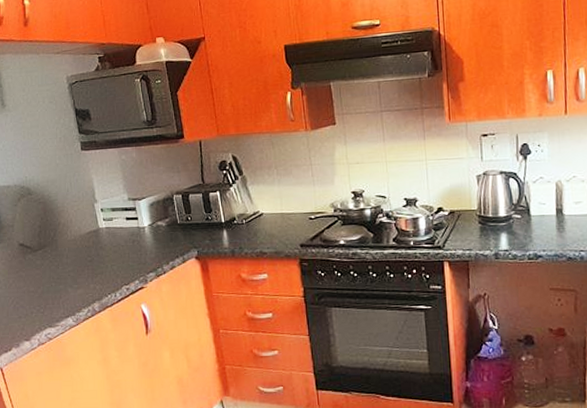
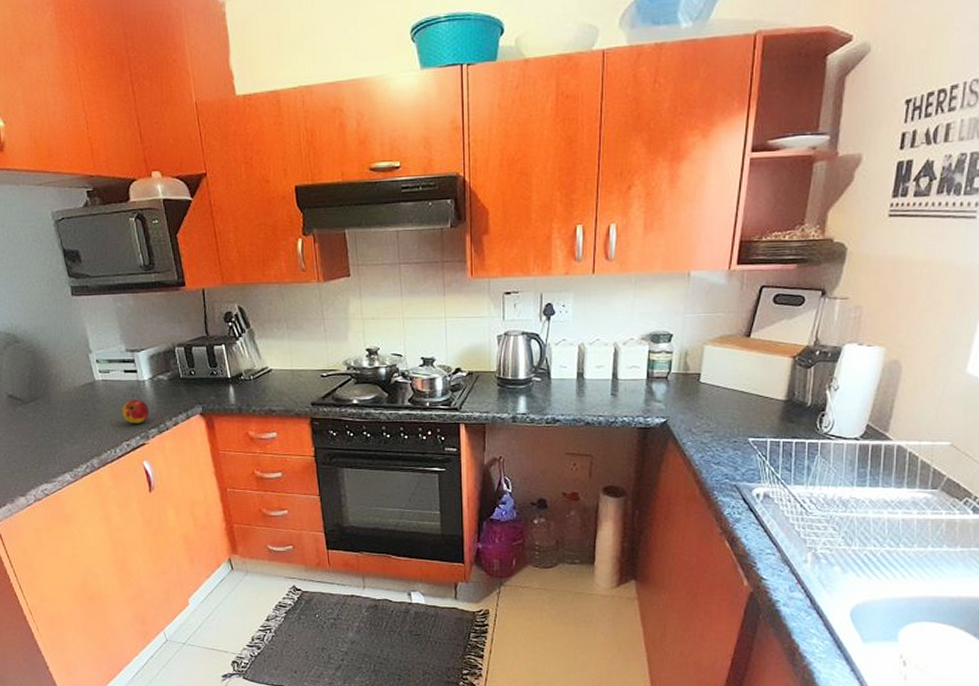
apple: none [123,245,148,268] -> present [122,400,149,424]

